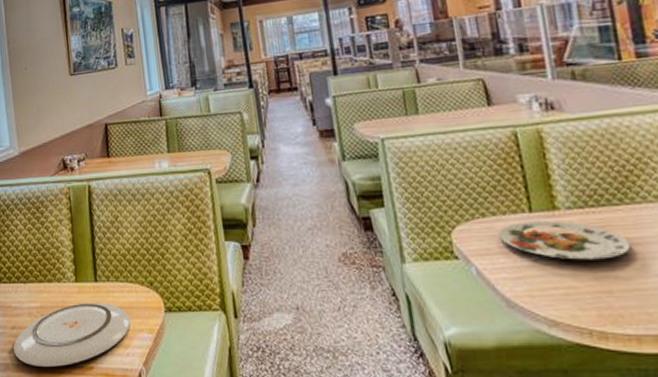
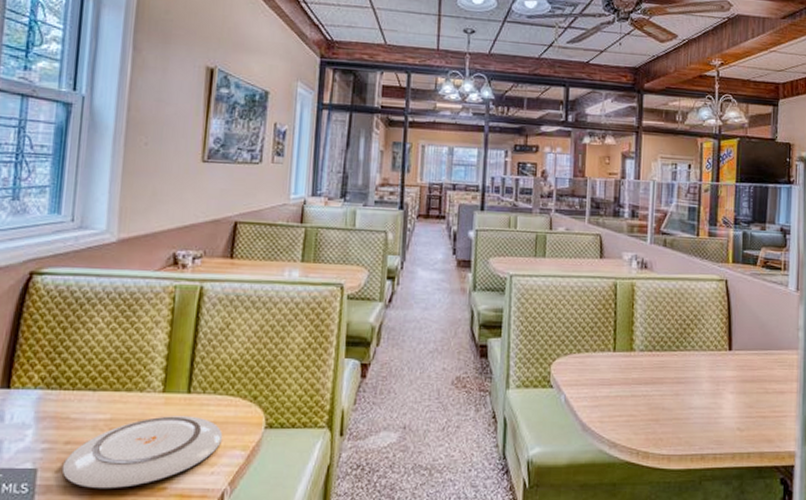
plate: present [498,220,631,260] -> none [587,359,678,394]

